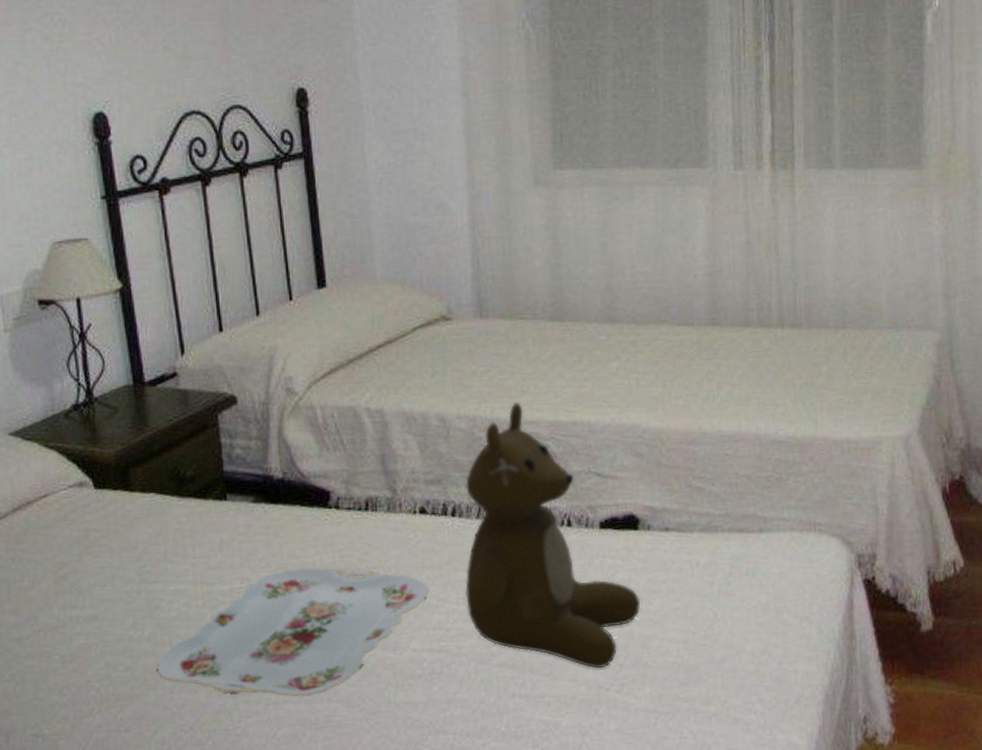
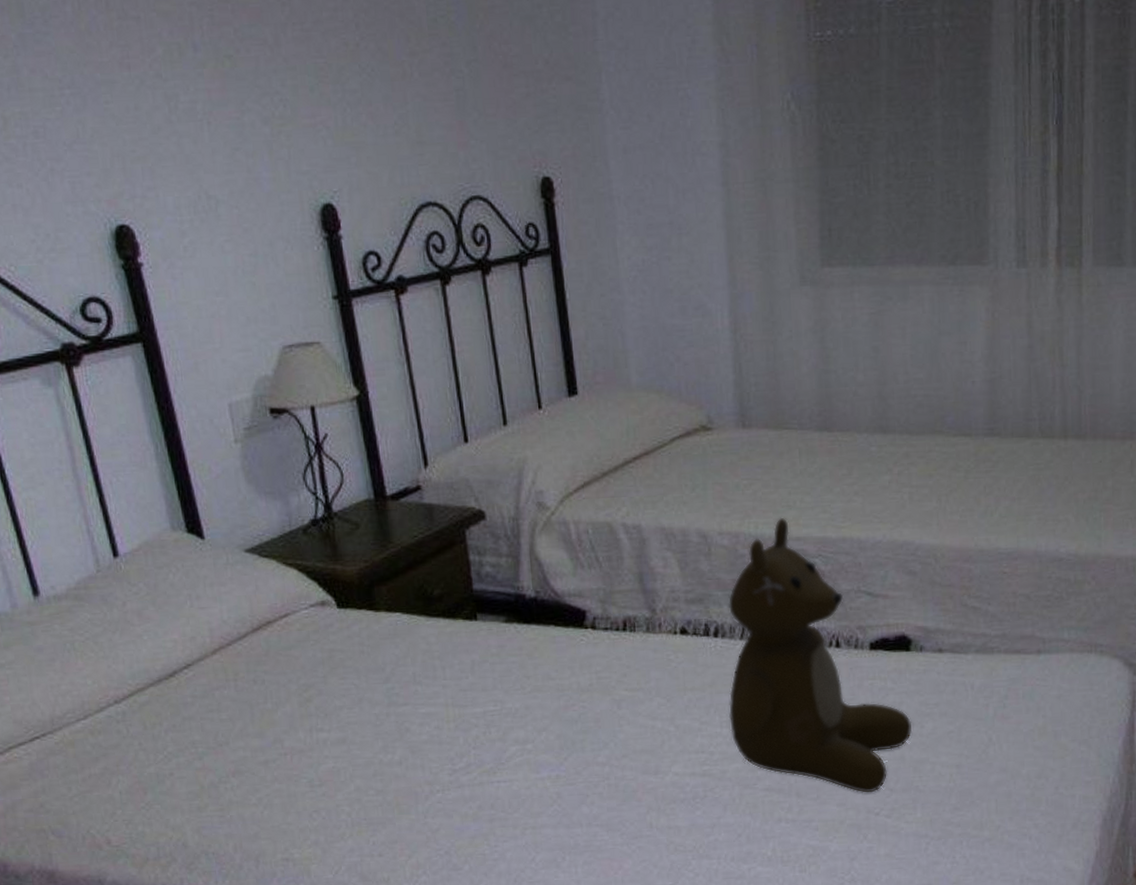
serving tray: present [157,567,429,697] -> none [410,689,691,821]

